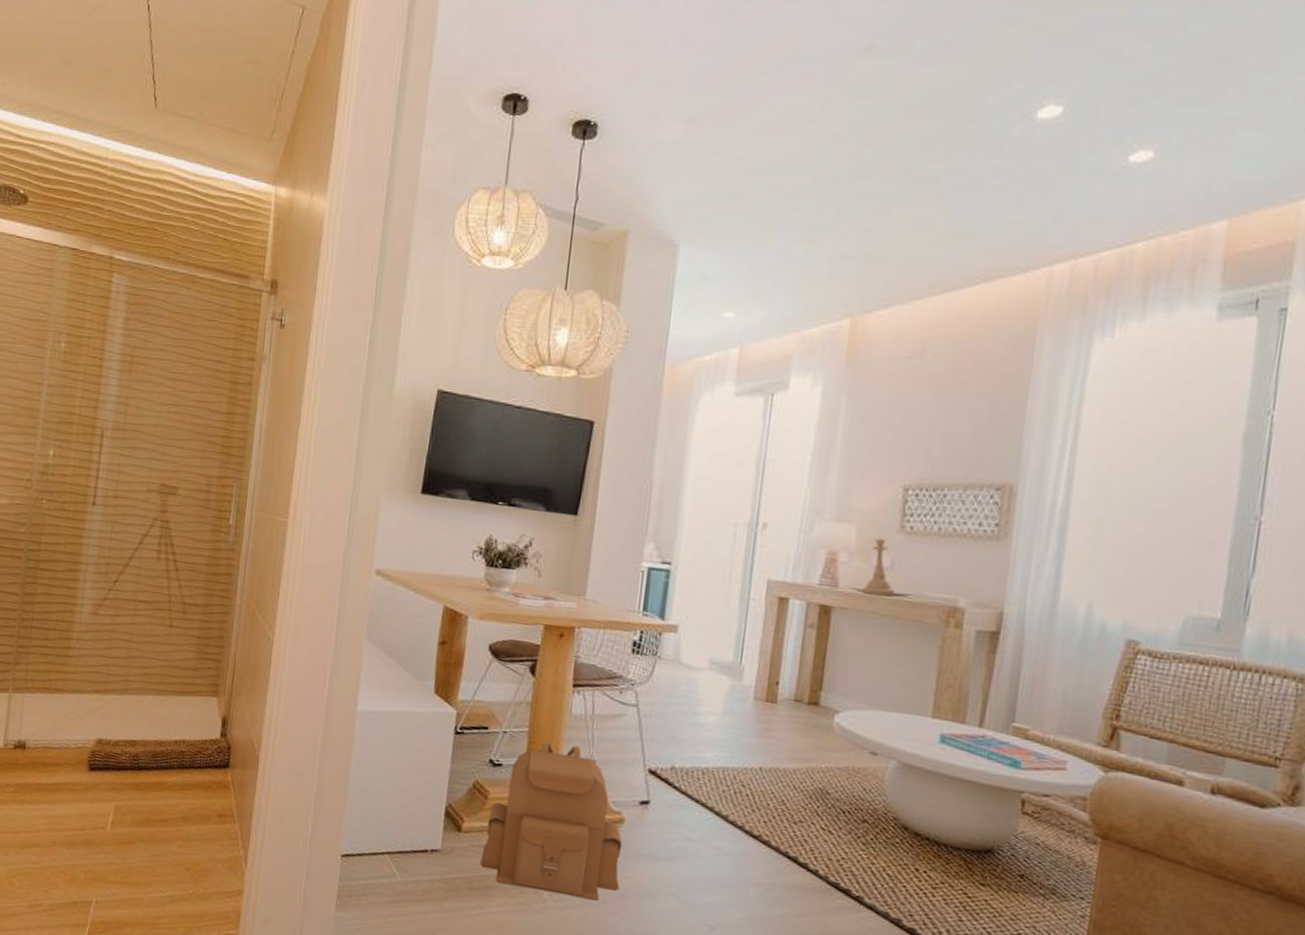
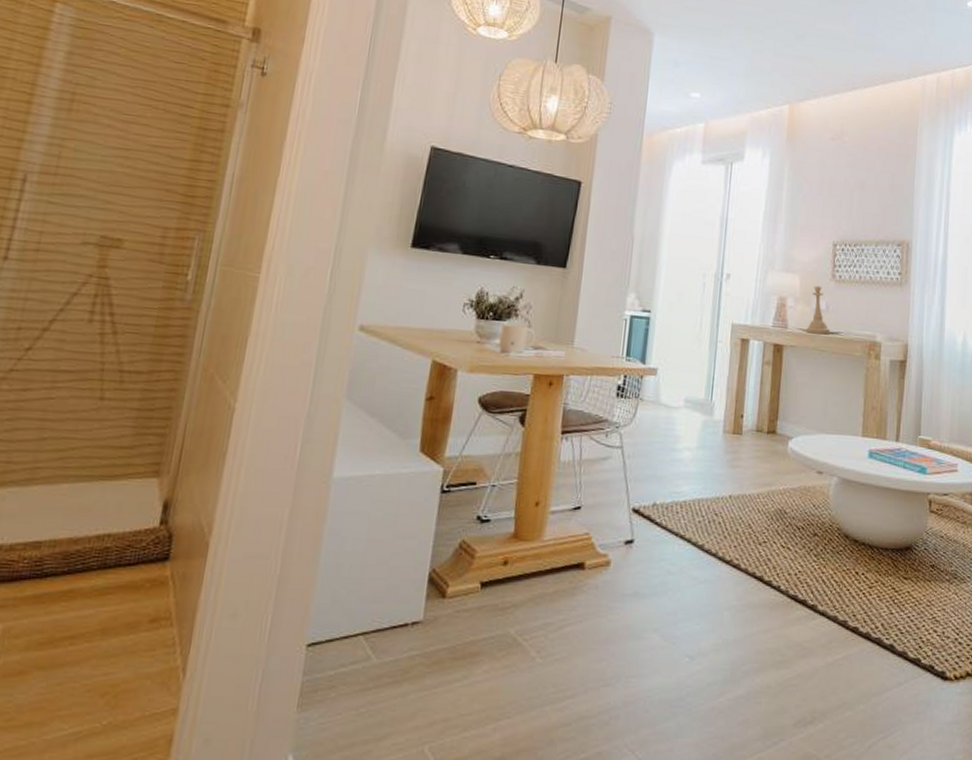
backpack: present [480,740,623,901] -> none [466,490,609,650]
mug: none [509,572,546,604] -> present [499,324,536,354]

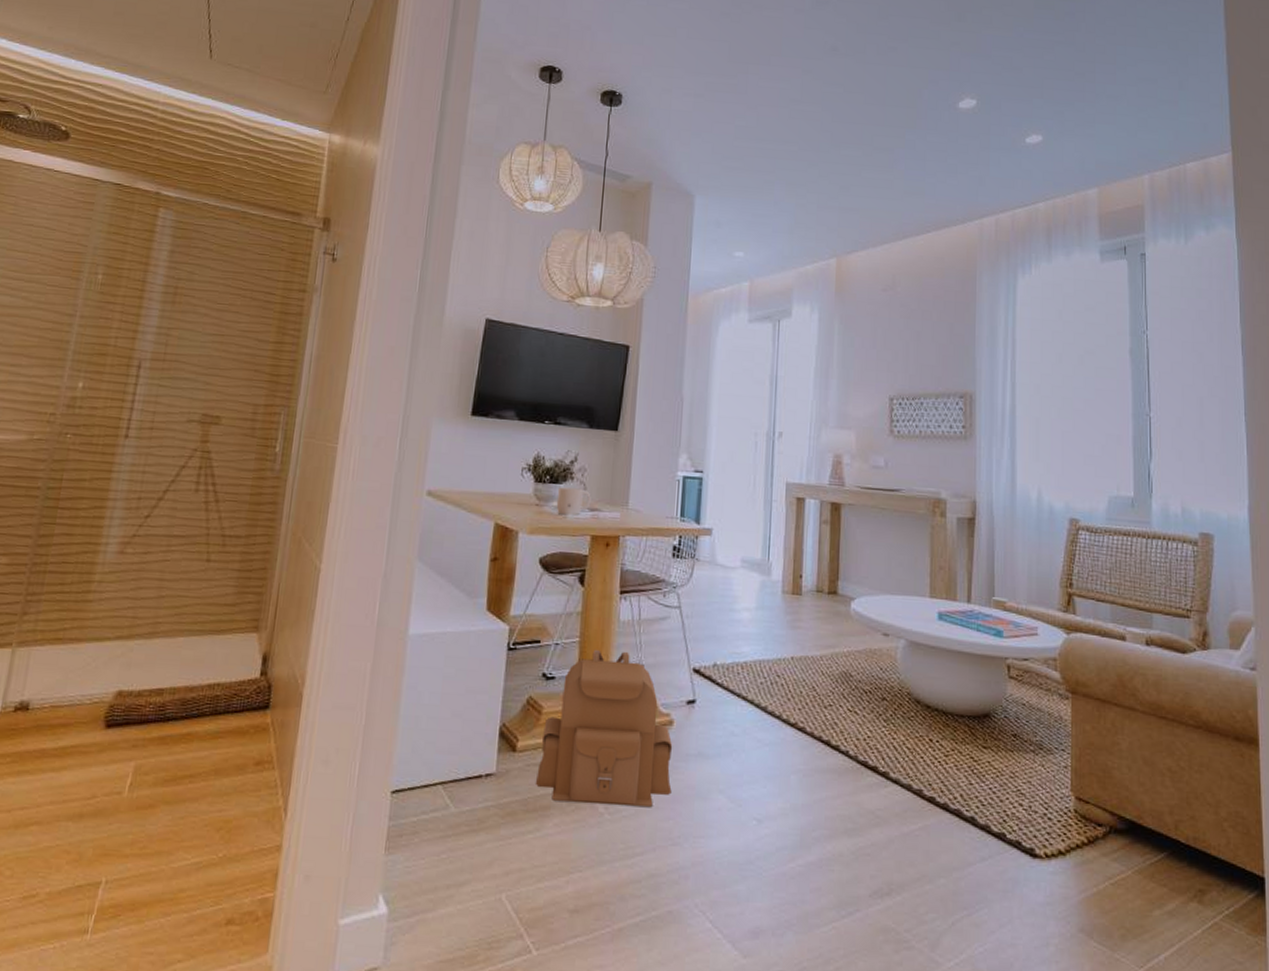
backpack: none [466,490,609,650] -> present [536,649,673,808]
chess piece: present [806,285,830,335] -> none [864,441,890,493]

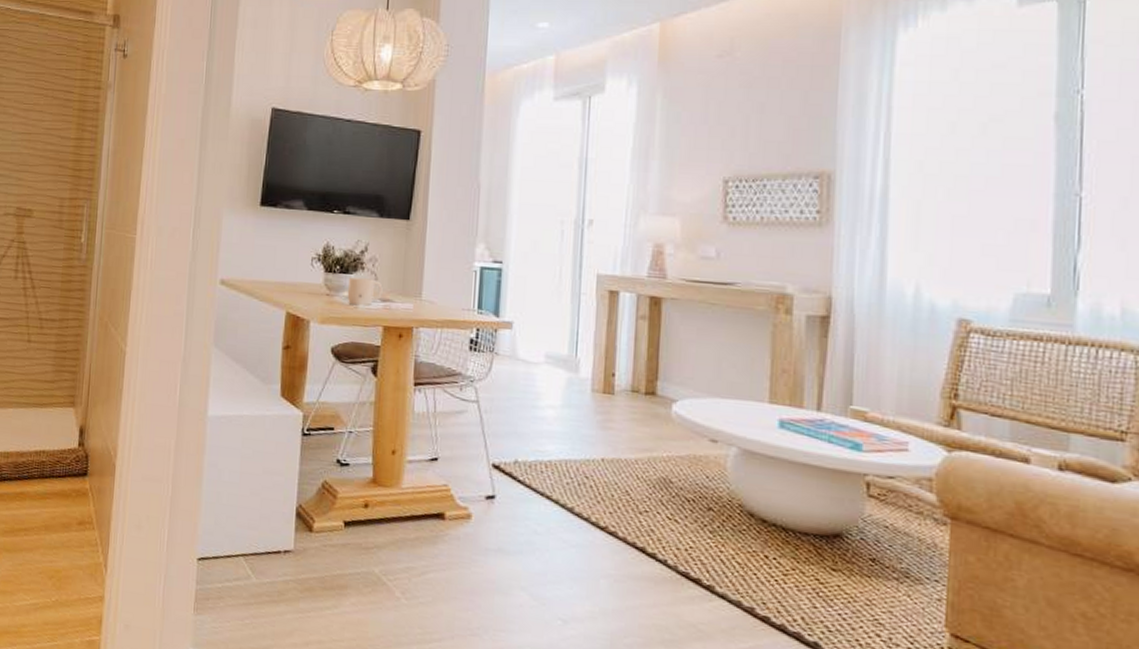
backpack: present [536,649,673,808] -> none [333,439,471,598]

